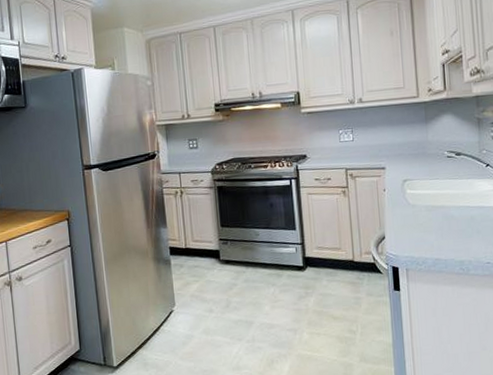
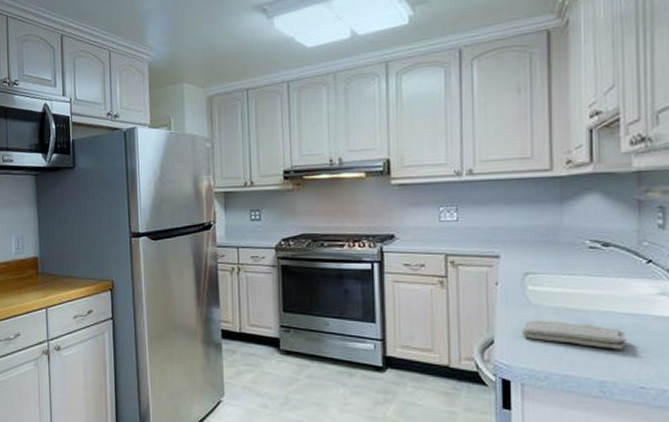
washcloth: none [405,216,476,236] -> present [523,320,627,350]

